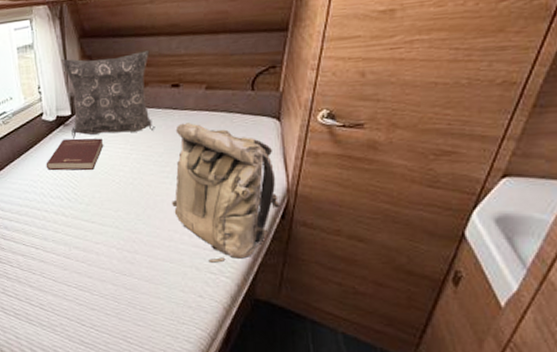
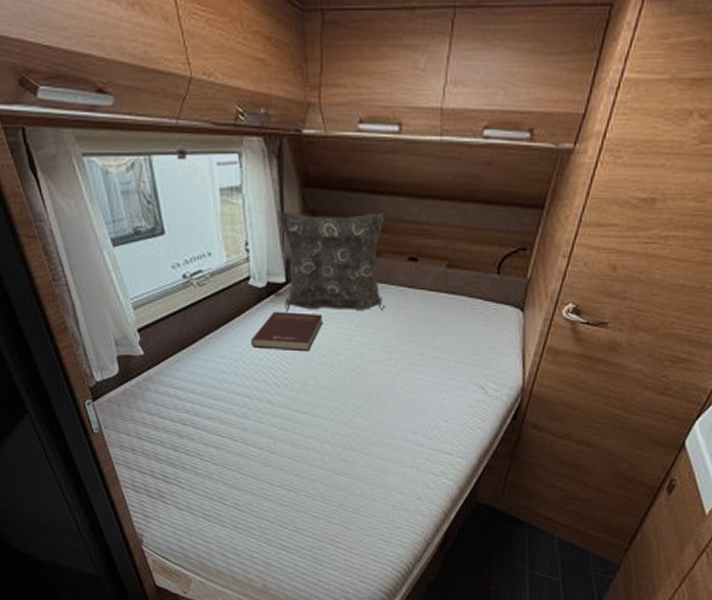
backpack: present [172,123,280,263] -> none [397,305,513,464]

